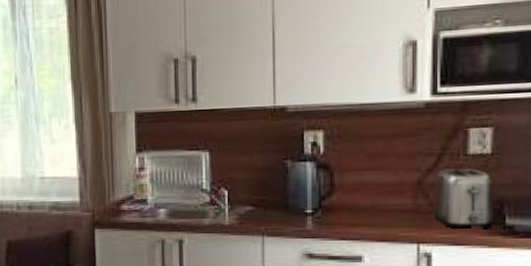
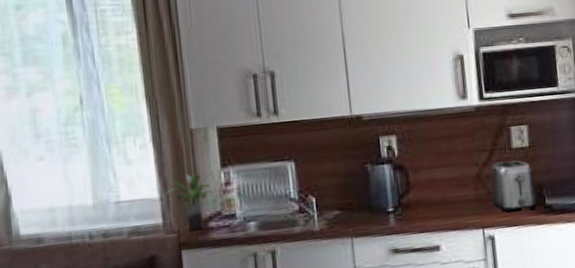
potted plant: none [83,156,128,211] -> present [164,172,214,230]

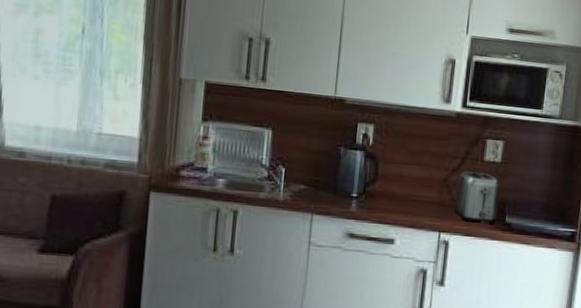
potted plant: present [164,172,214,230] -> none [144,120,193,176]

